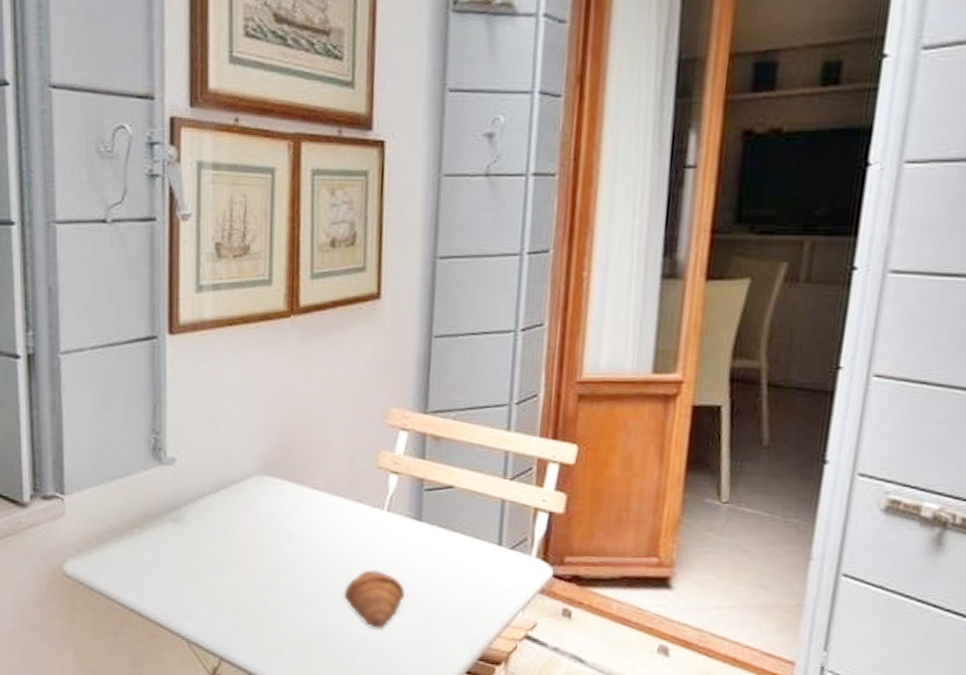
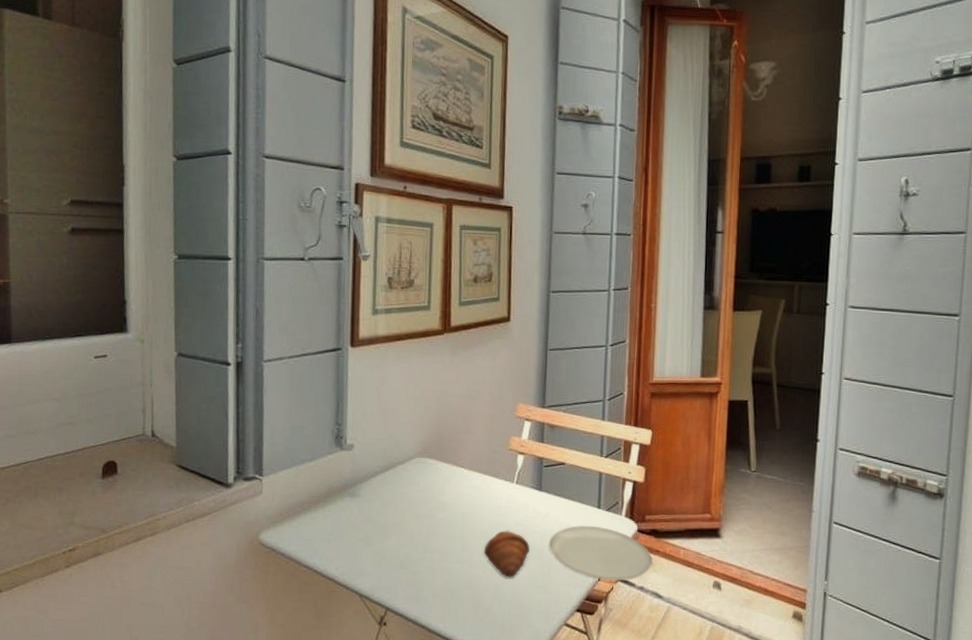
plate: none [431,566,574,639] -> present [549,525,653,581]

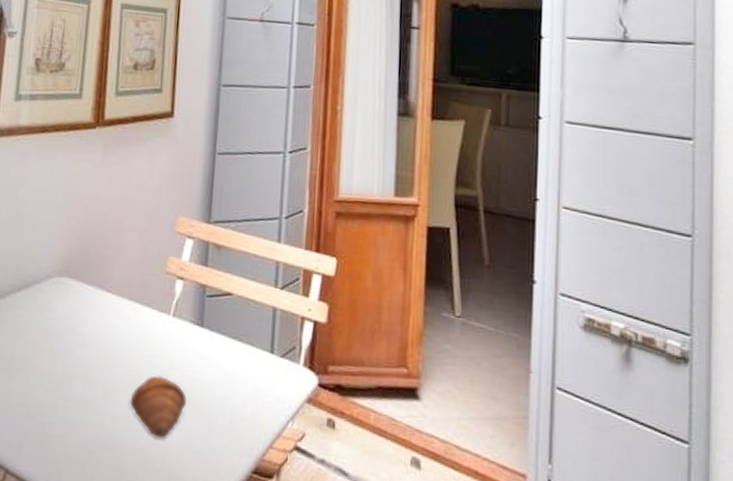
plate: present [549,525,653,581] -> none [210,374,337,451]

